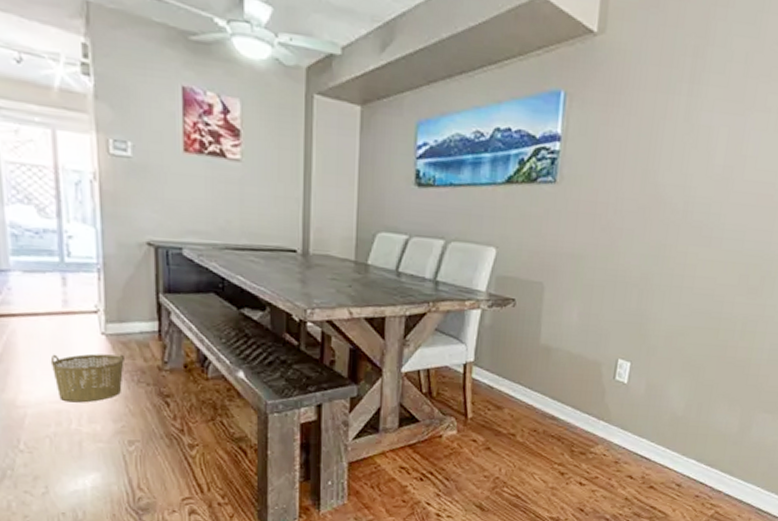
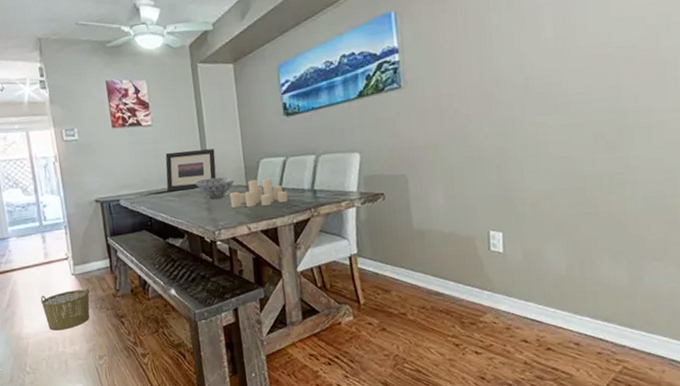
picture frame: none [251,200,321,254] -> present [165,149,217,192]
bowl: none [290,242,342,271] -> present [195,177,235,200]
candle: none [332,255,404,290] -> present [229,179,288,208]

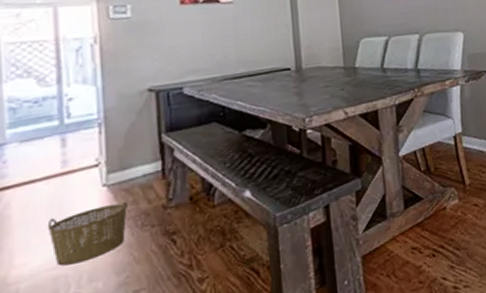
picture frame: present [165,149,217,192] -> none [247,28,310,76]
bowl: present [195,177,235,200] -> none [284,58,331,83]
candle: present [229,179,288,208] -> none [324,59,390,91]

